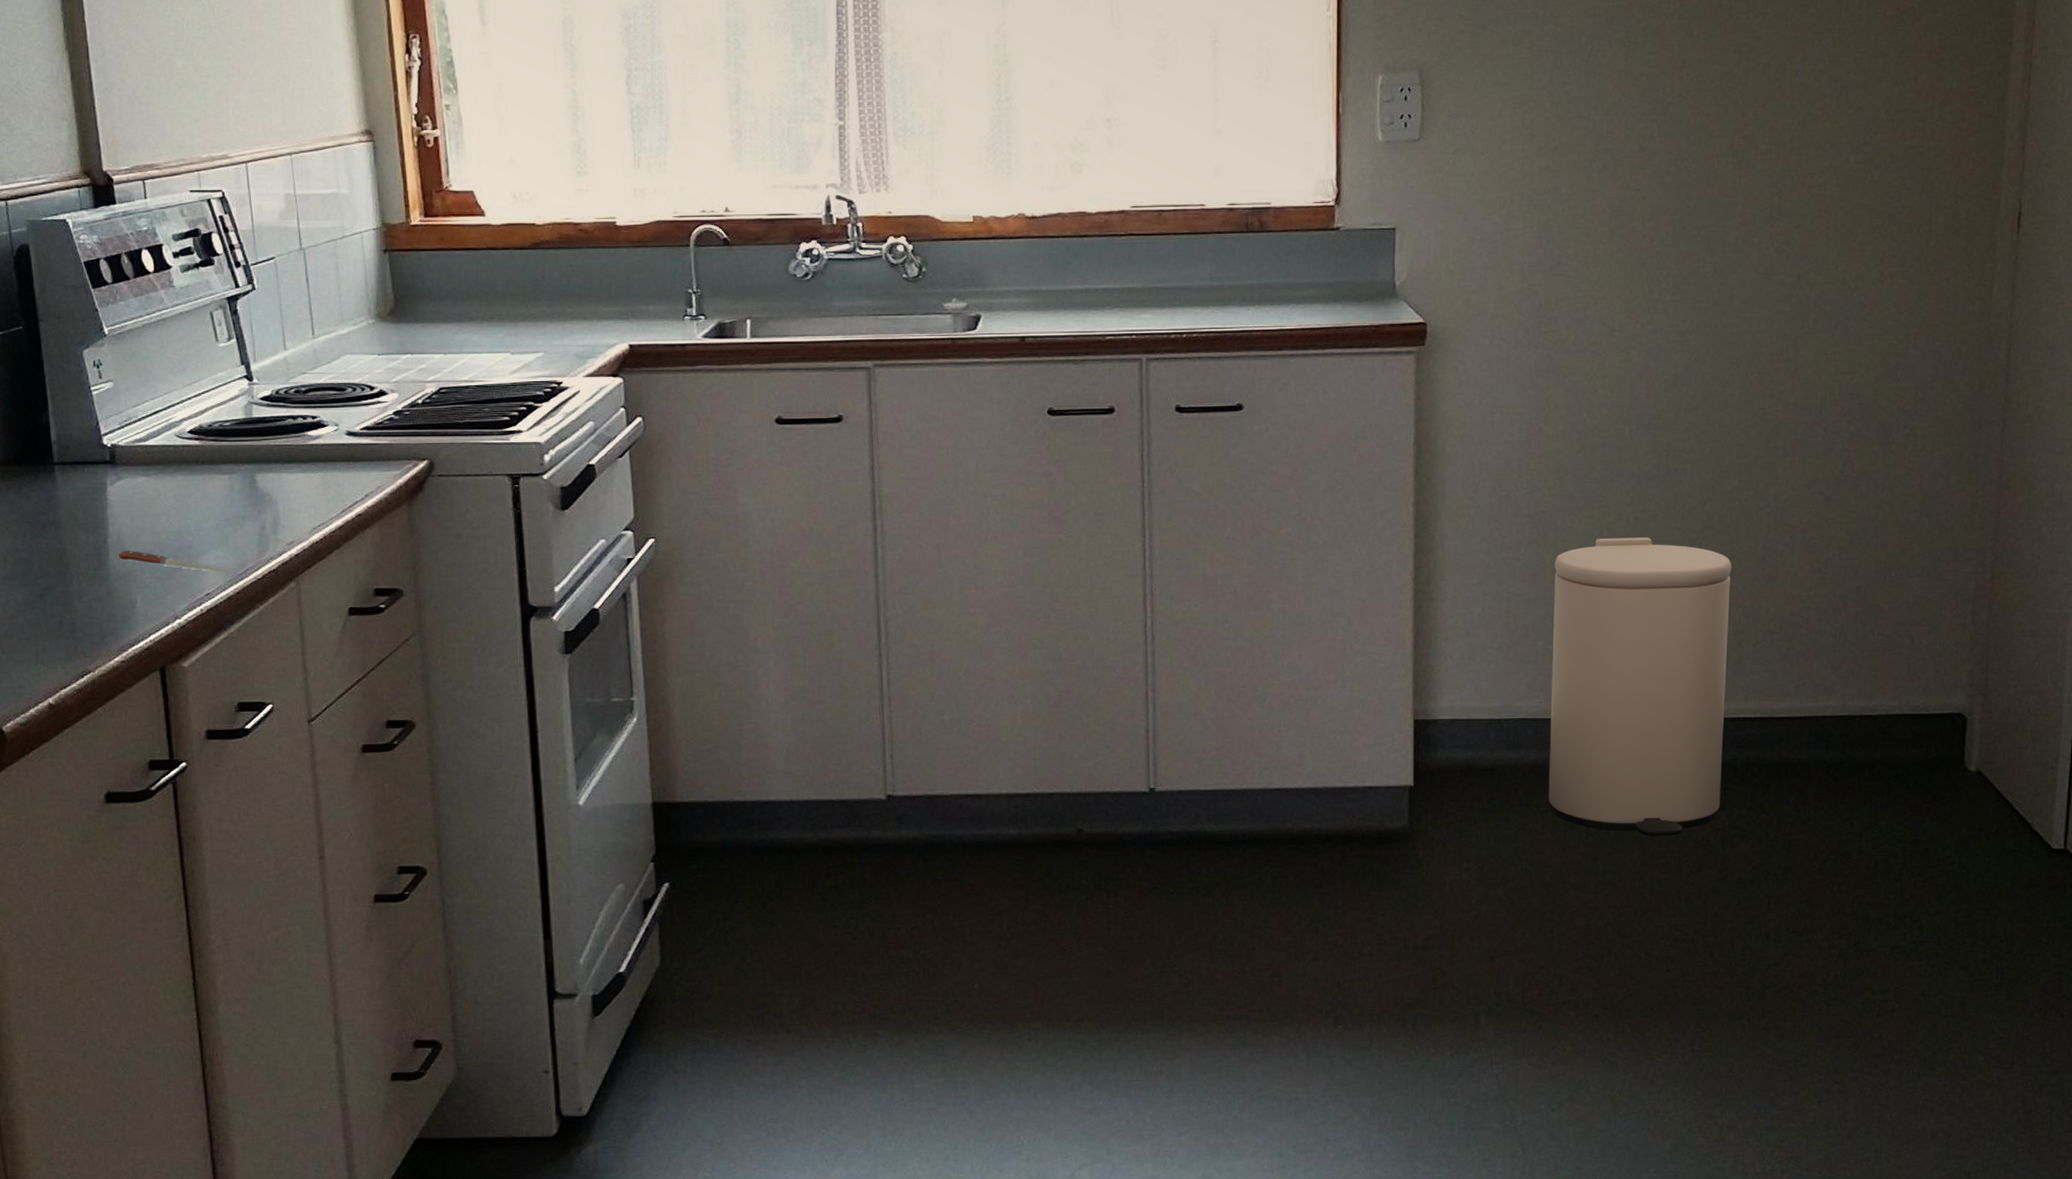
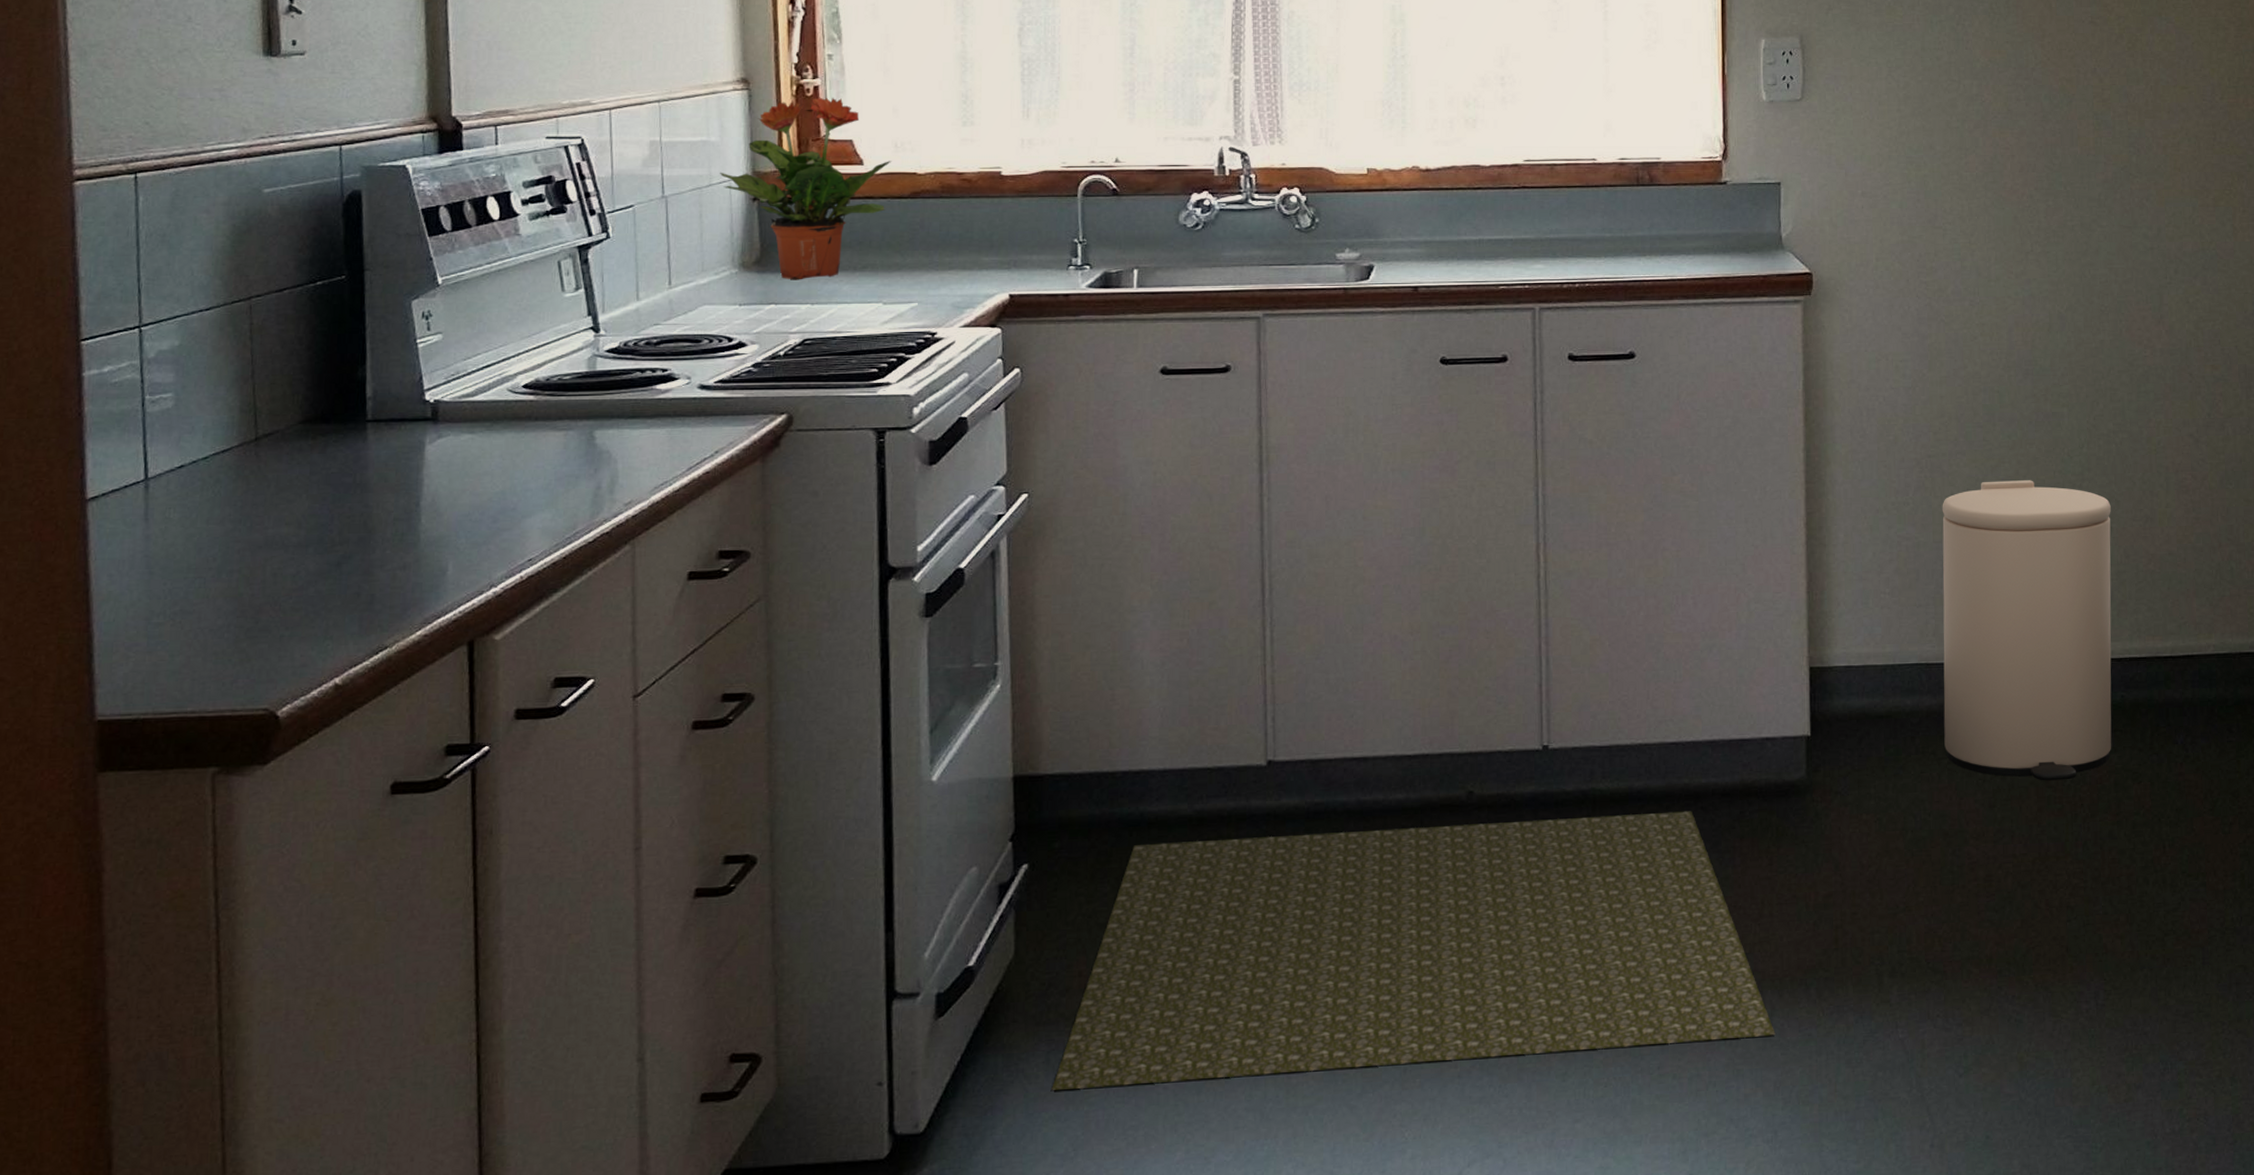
kitchen knife: present [118,551,230,572] -> none [431,514,557,535]
potted plant: none [352,148,511,331] -> present [720,97,891,280]
floor mat: none [698,854,1373,1084] -> present [1052,811,1776,1090]

